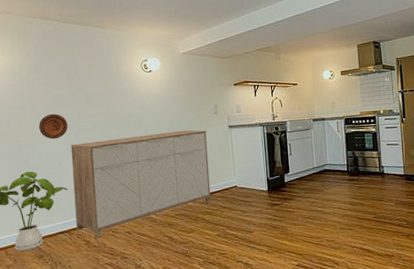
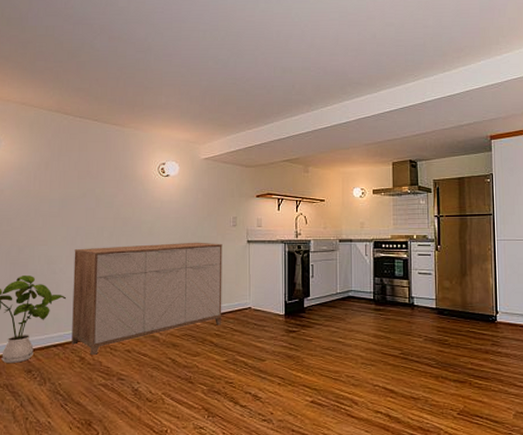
decorative plate: present [39,113,68,140] -> none [42,214,74,242]

